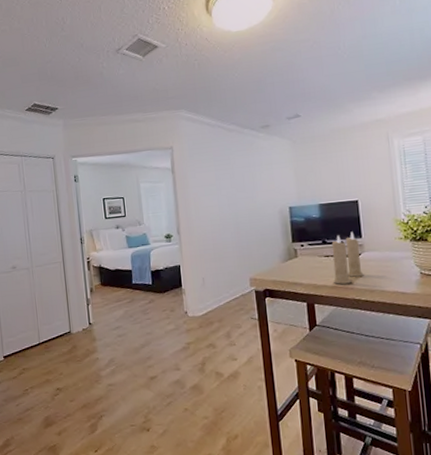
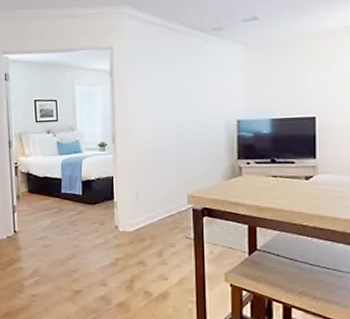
candle: present [331,231,364,284] -> none [280,151,314,208]

